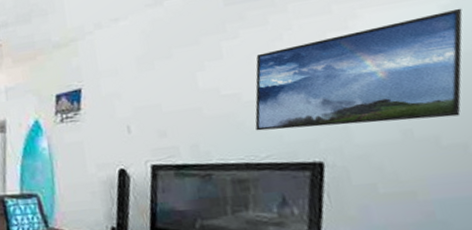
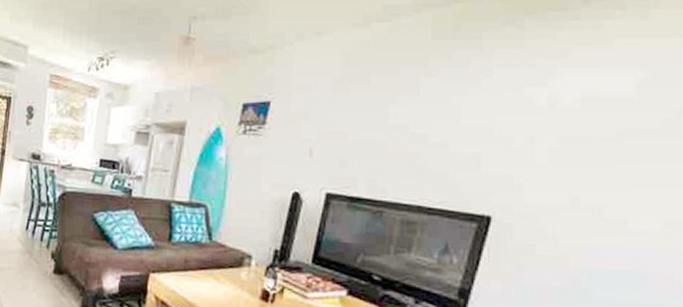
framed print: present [255,8,463,131] -> none [435,84,656,191]

